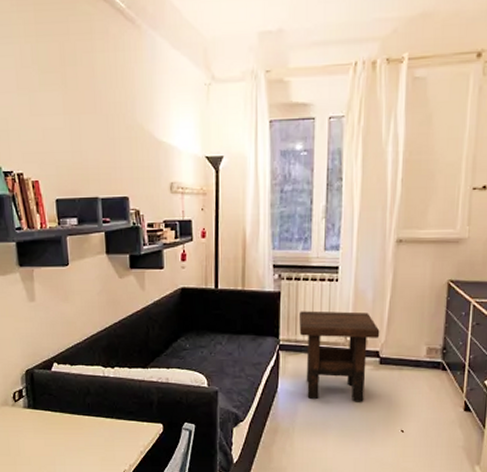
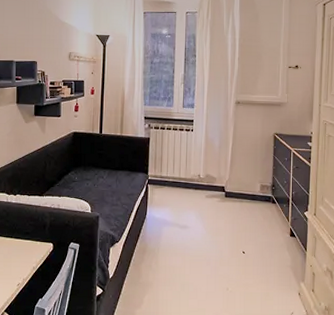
side table: present [299,311,380,401] -> none [164,153,225,227]

